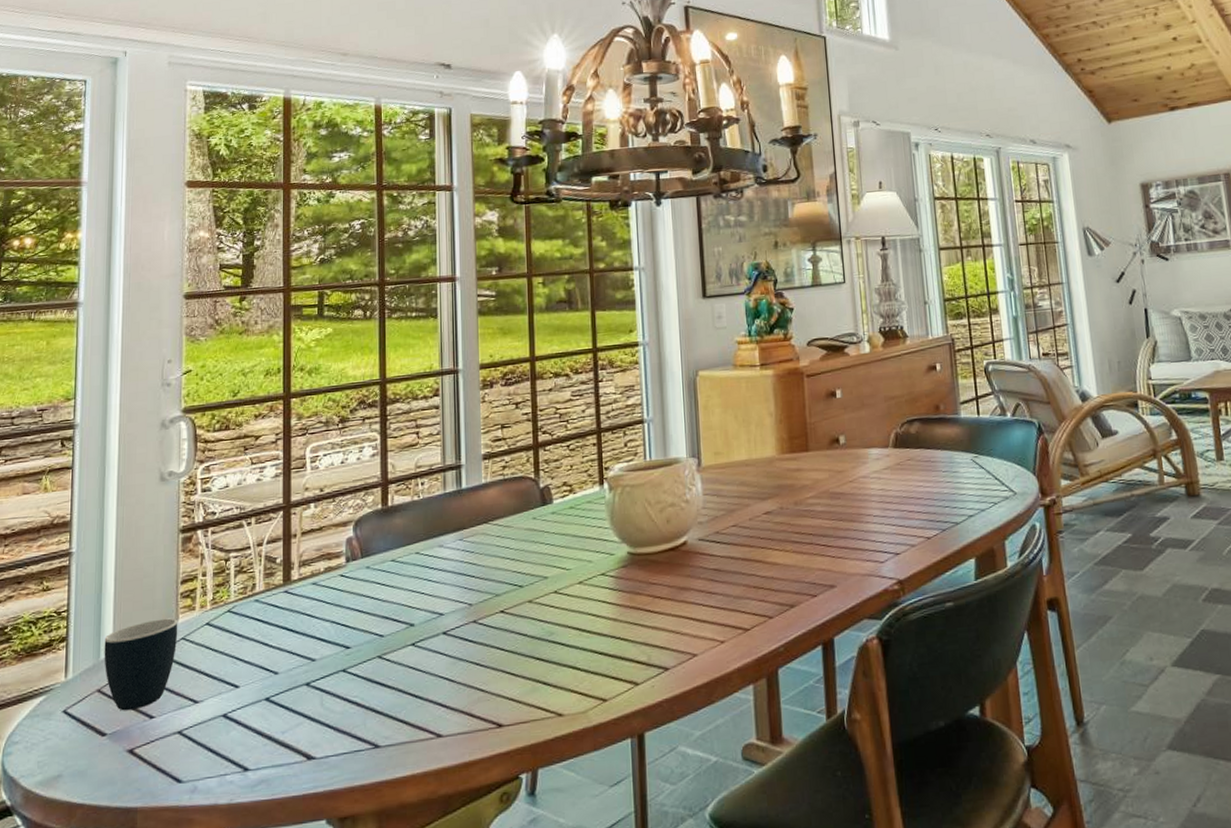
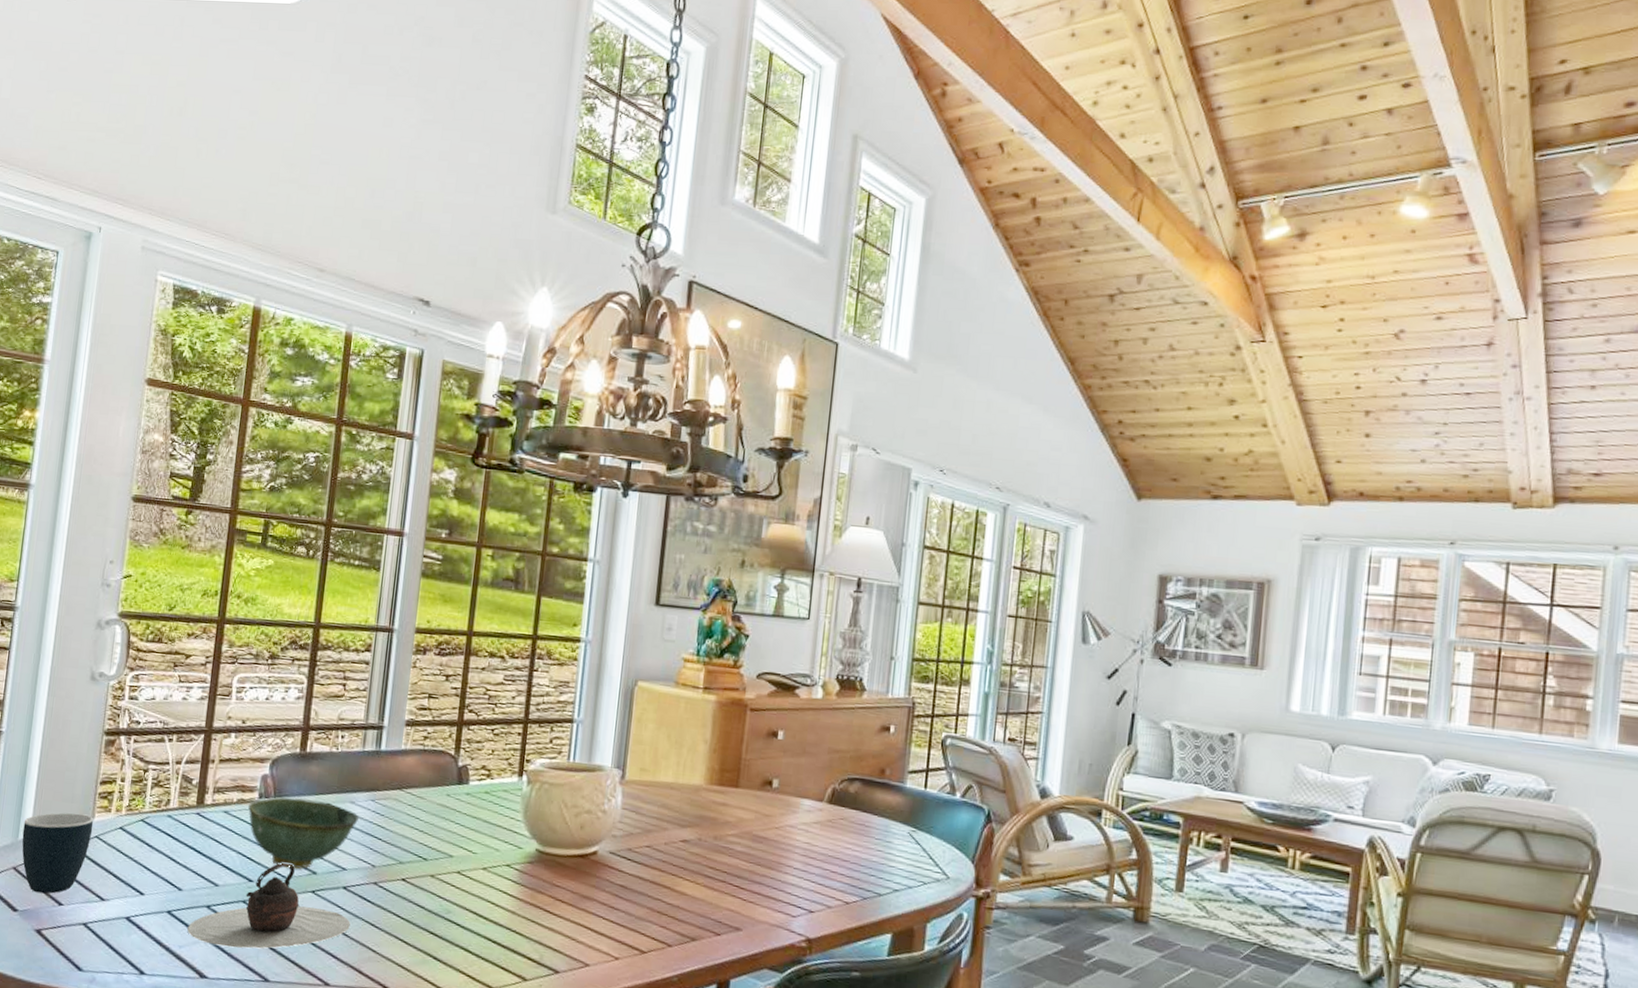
teapot: none [289,621,455,723] -> present [187,862,350,949]
bowl: none [337,551,449,627] -> present [248,797,359,869]

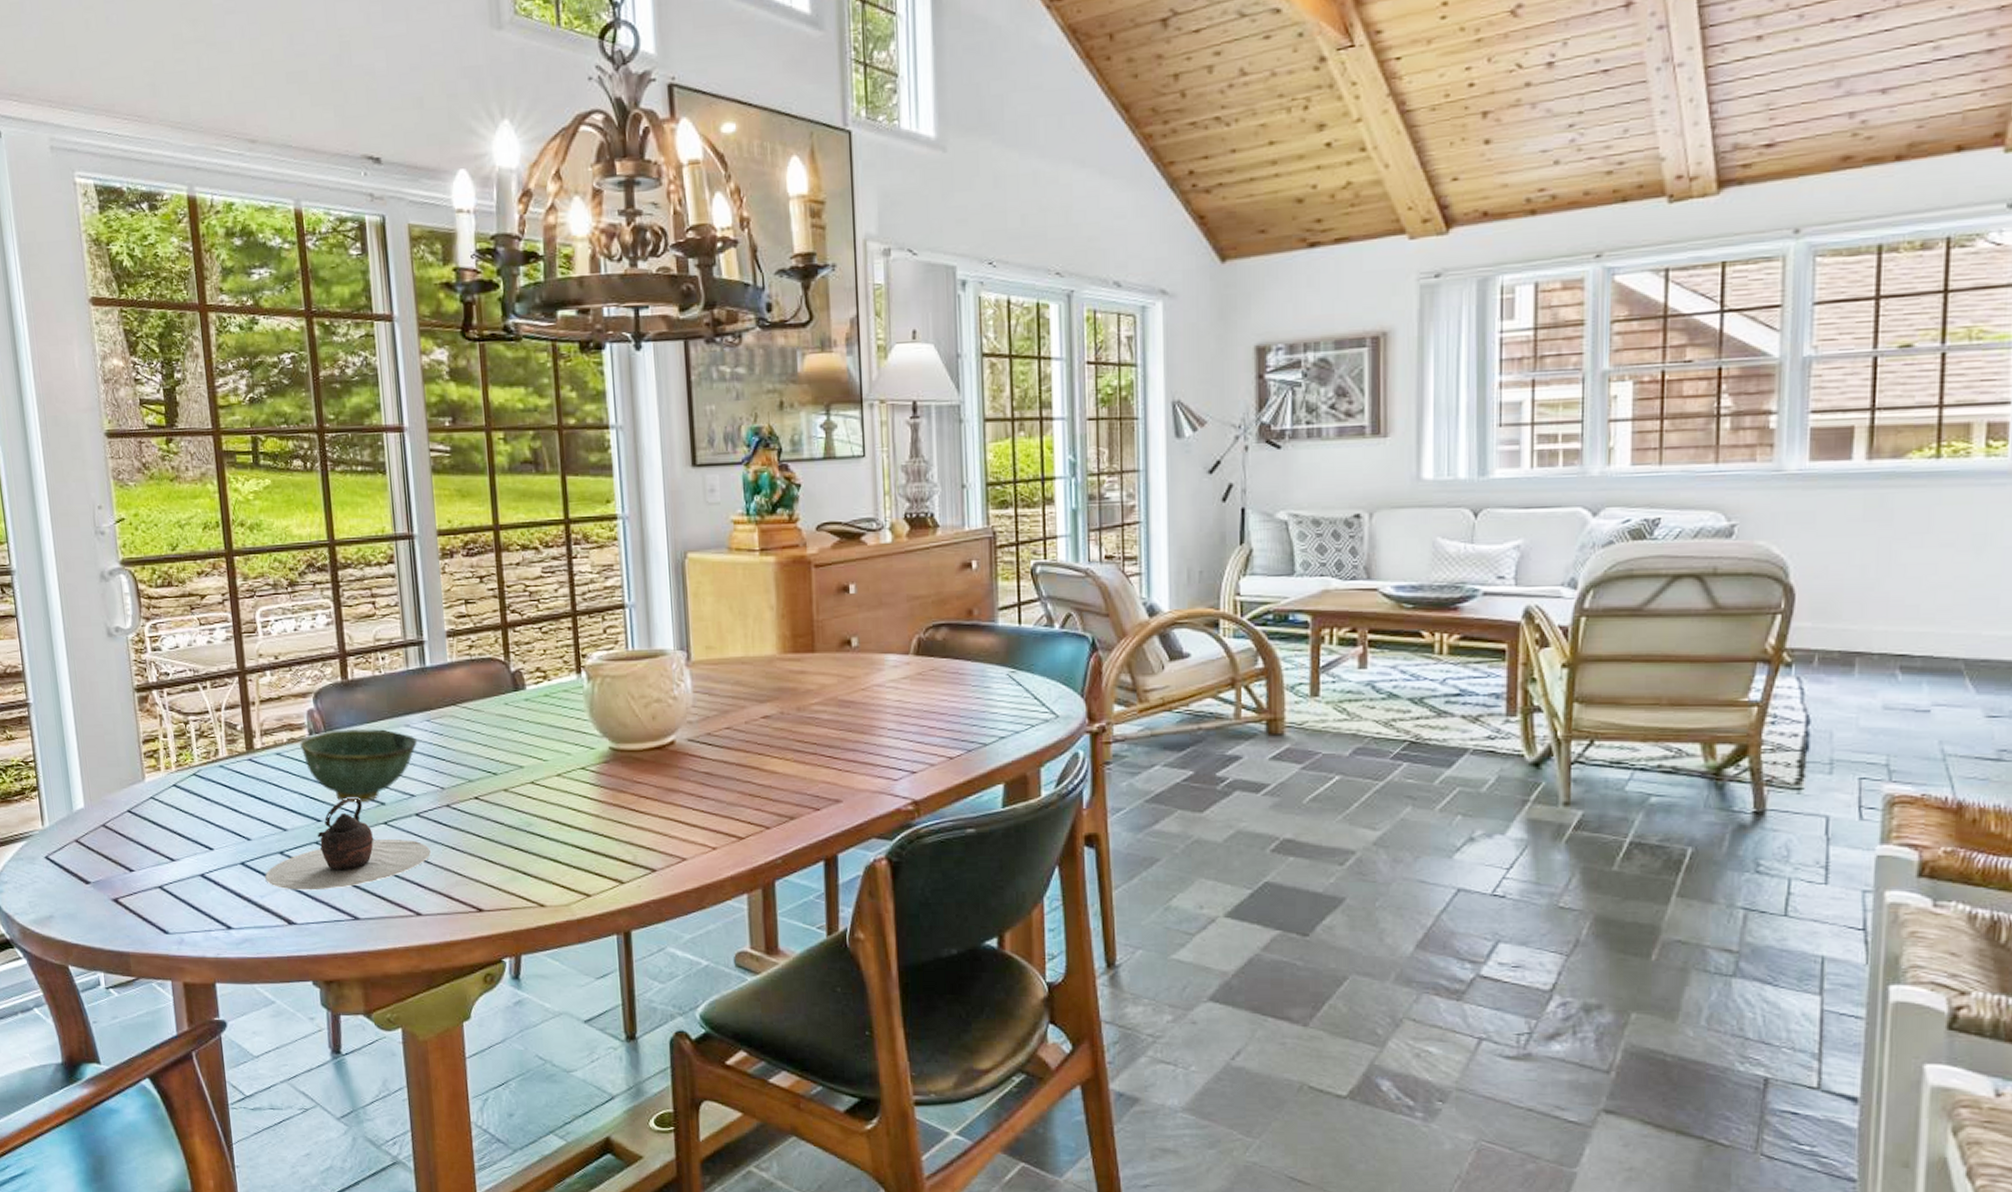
mug: present [22,812,94,894] -> none [74,776,147,862]

